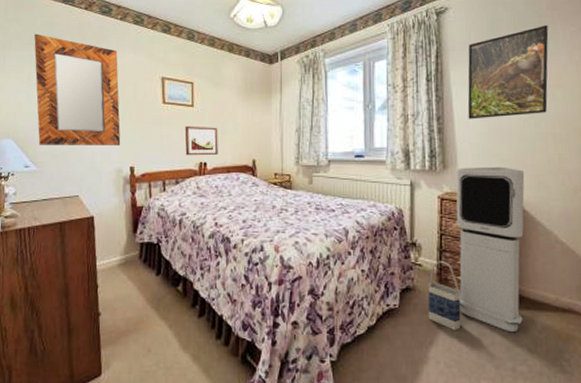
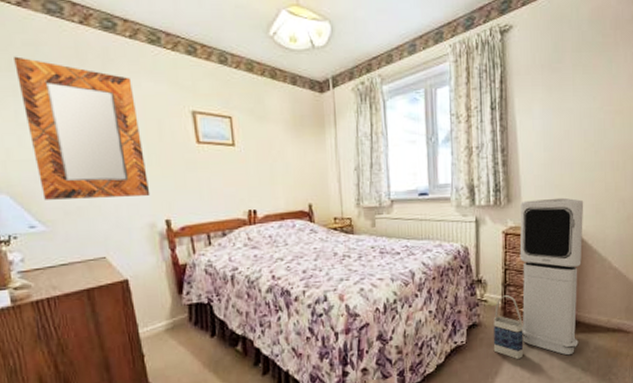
wall art: present [184,126,218,156] -> none [226,168,269,203]
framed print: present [467,24,549,119] -> none [531,45,611,150]

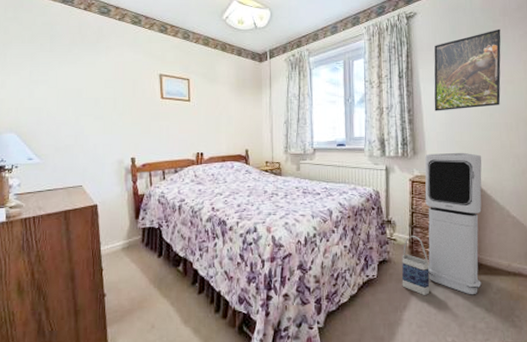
home mirror: present [14,56,151,200] -> none [34,32,122,139]
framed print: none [531,45,611,150] -> present [434,29,501,111]

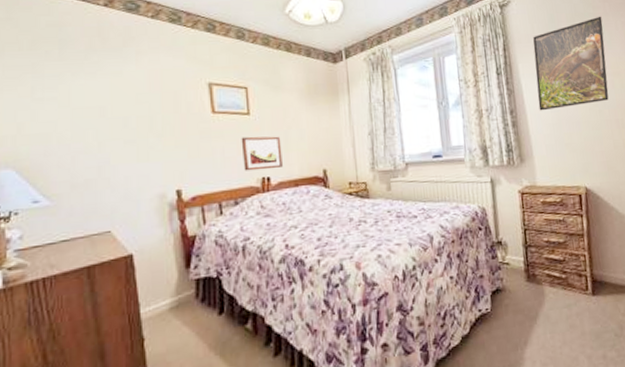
wall art: none [182,119,214,147] -> present [241,136,283,171]
bag: present [401,236,430,295] -> none [517,256,552,326]
air purifier: present [424,152,482,295] -> none [533,155,608,320]

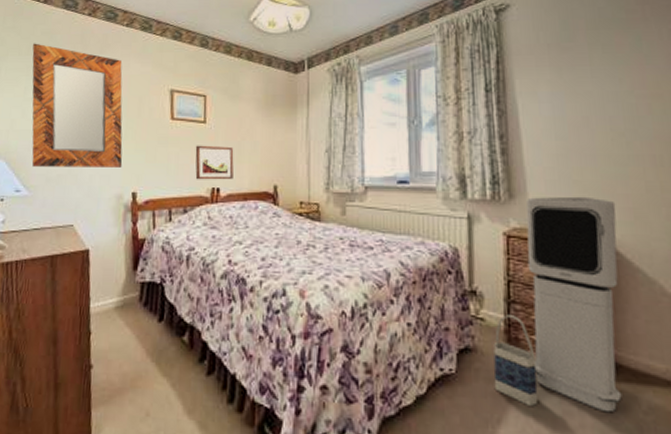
home mirror: none [37,36,162,174] -> present [32,43,123,167]
bag: none [517,256,552,326] -> present [493,315,538,406]
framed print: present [533,16,609,111] -> none [536,22,643,138]
air purifier: none [533,155,608,320] -> present [526,196,622,413]

